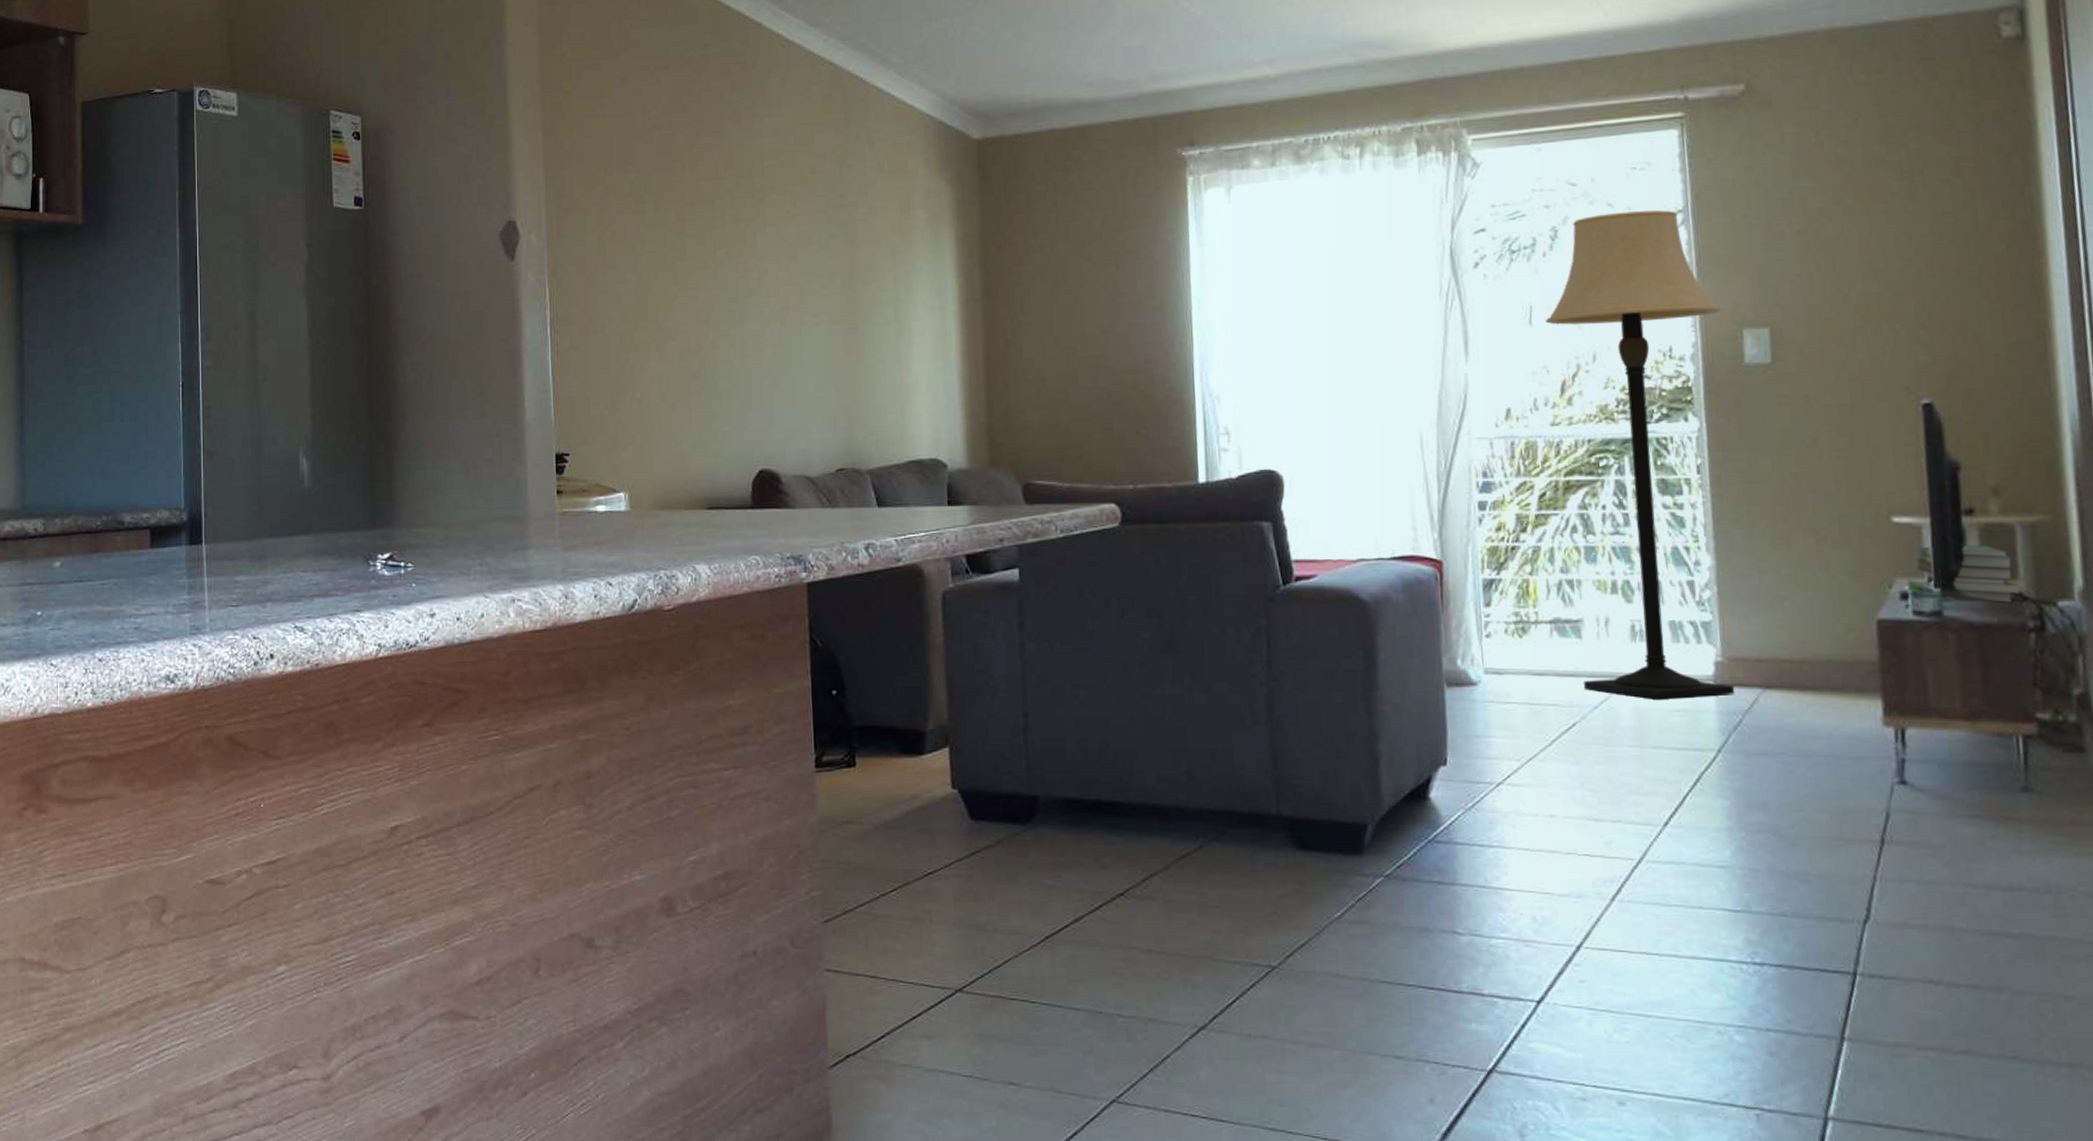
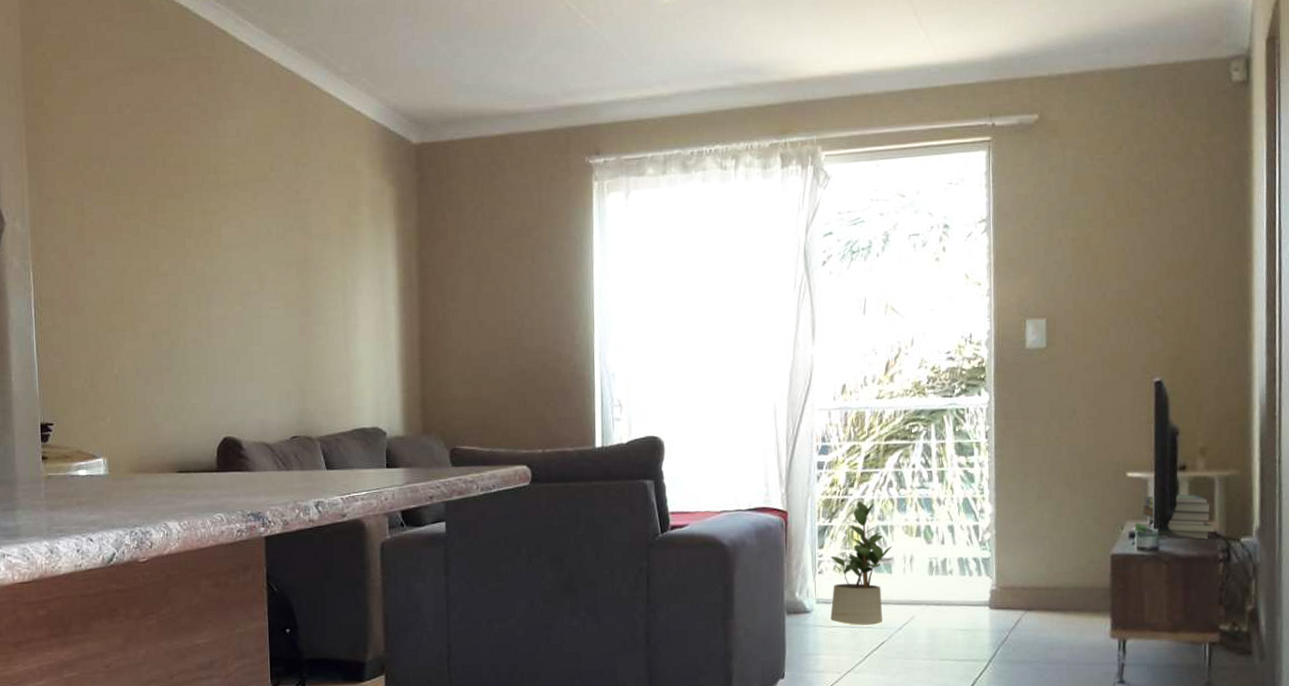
potted plant: none [1501,549,1581,702] -> present [830,501,892,625]
lamp: present [1545,210,1735,699] -> none [876,219,1011,621]

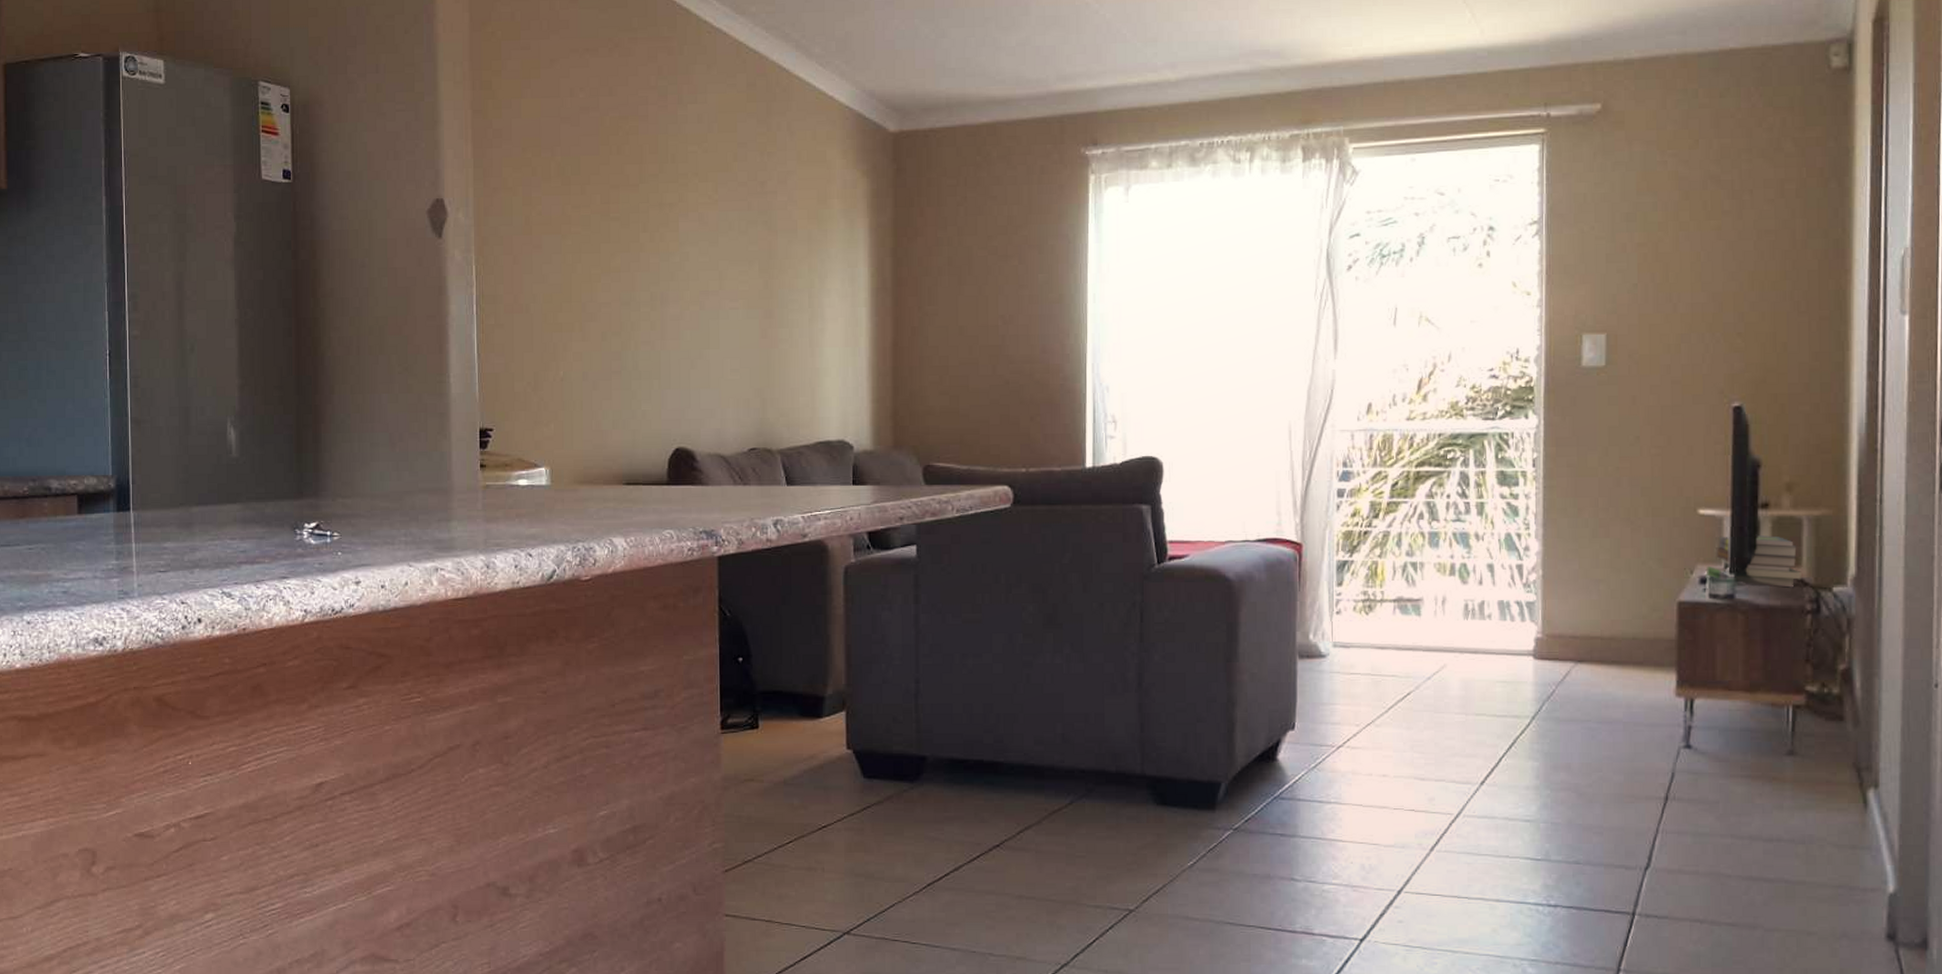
potted plant: present [830,501,892,625] -> none [1349,534,1422,673]

